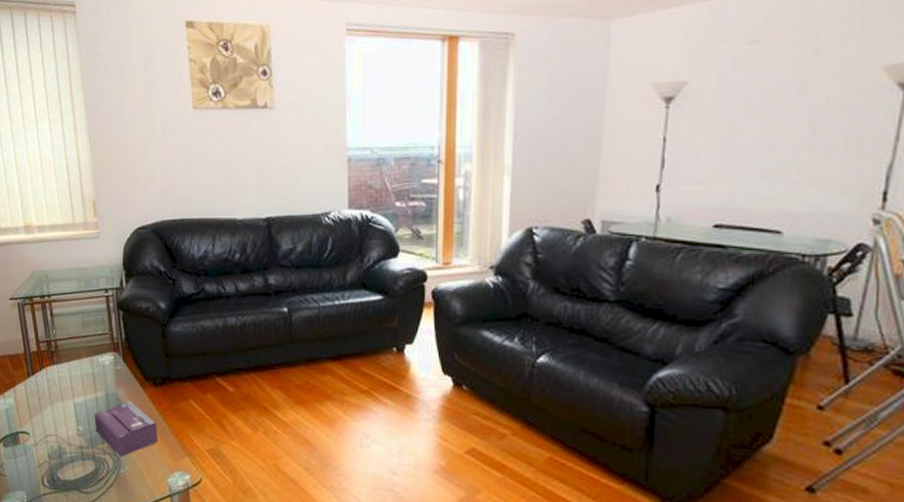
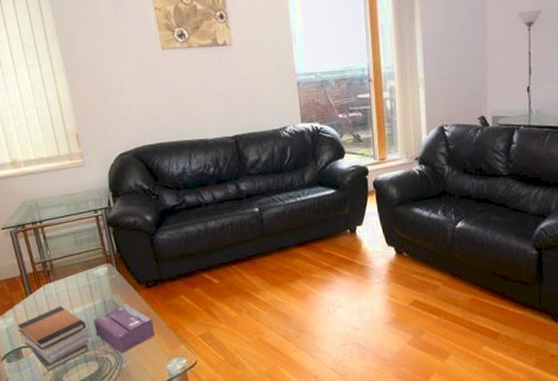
book stack: none [17,392,89,463] -> present [17,305,90,371]

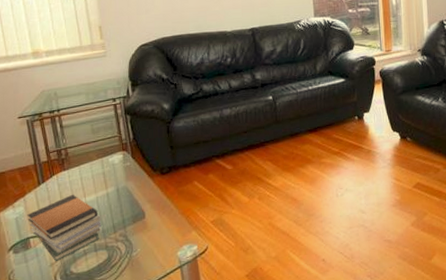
tissue box: present [93,304,155,355] -> none [106,191,167,243]

